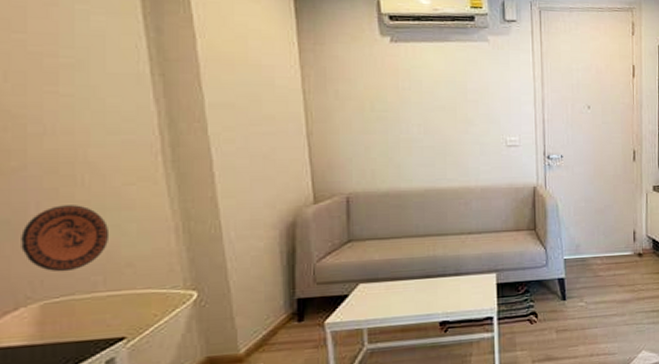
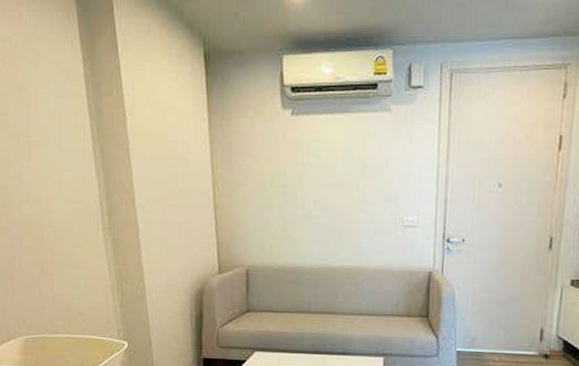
decorative plate: present [21,205,110,272] -> none [10,261,67,315]

